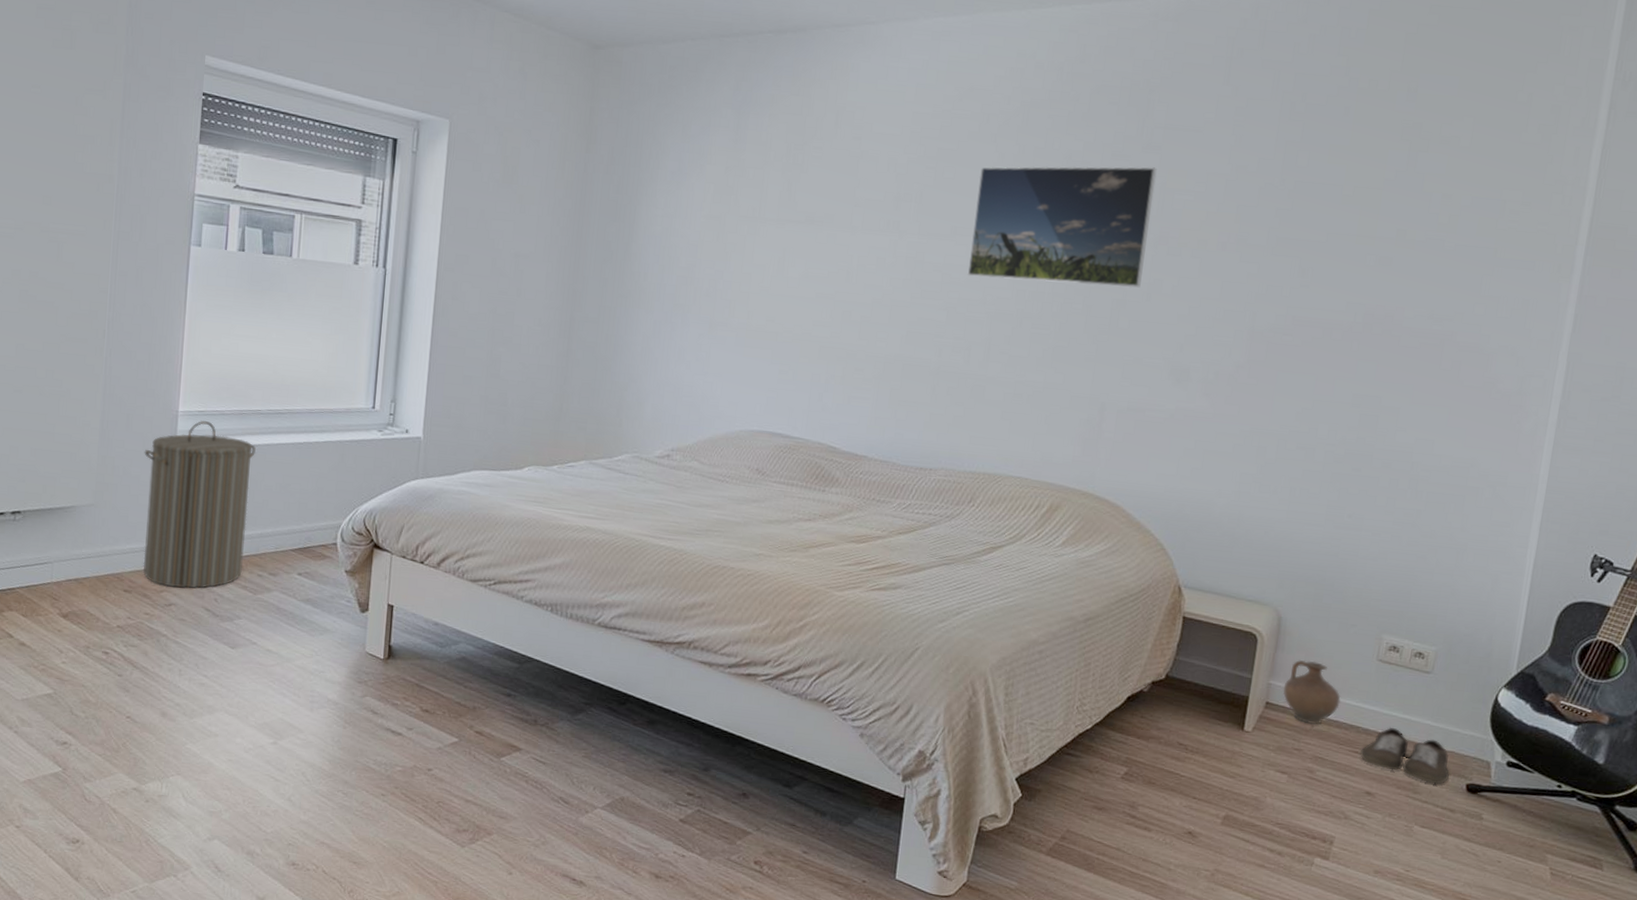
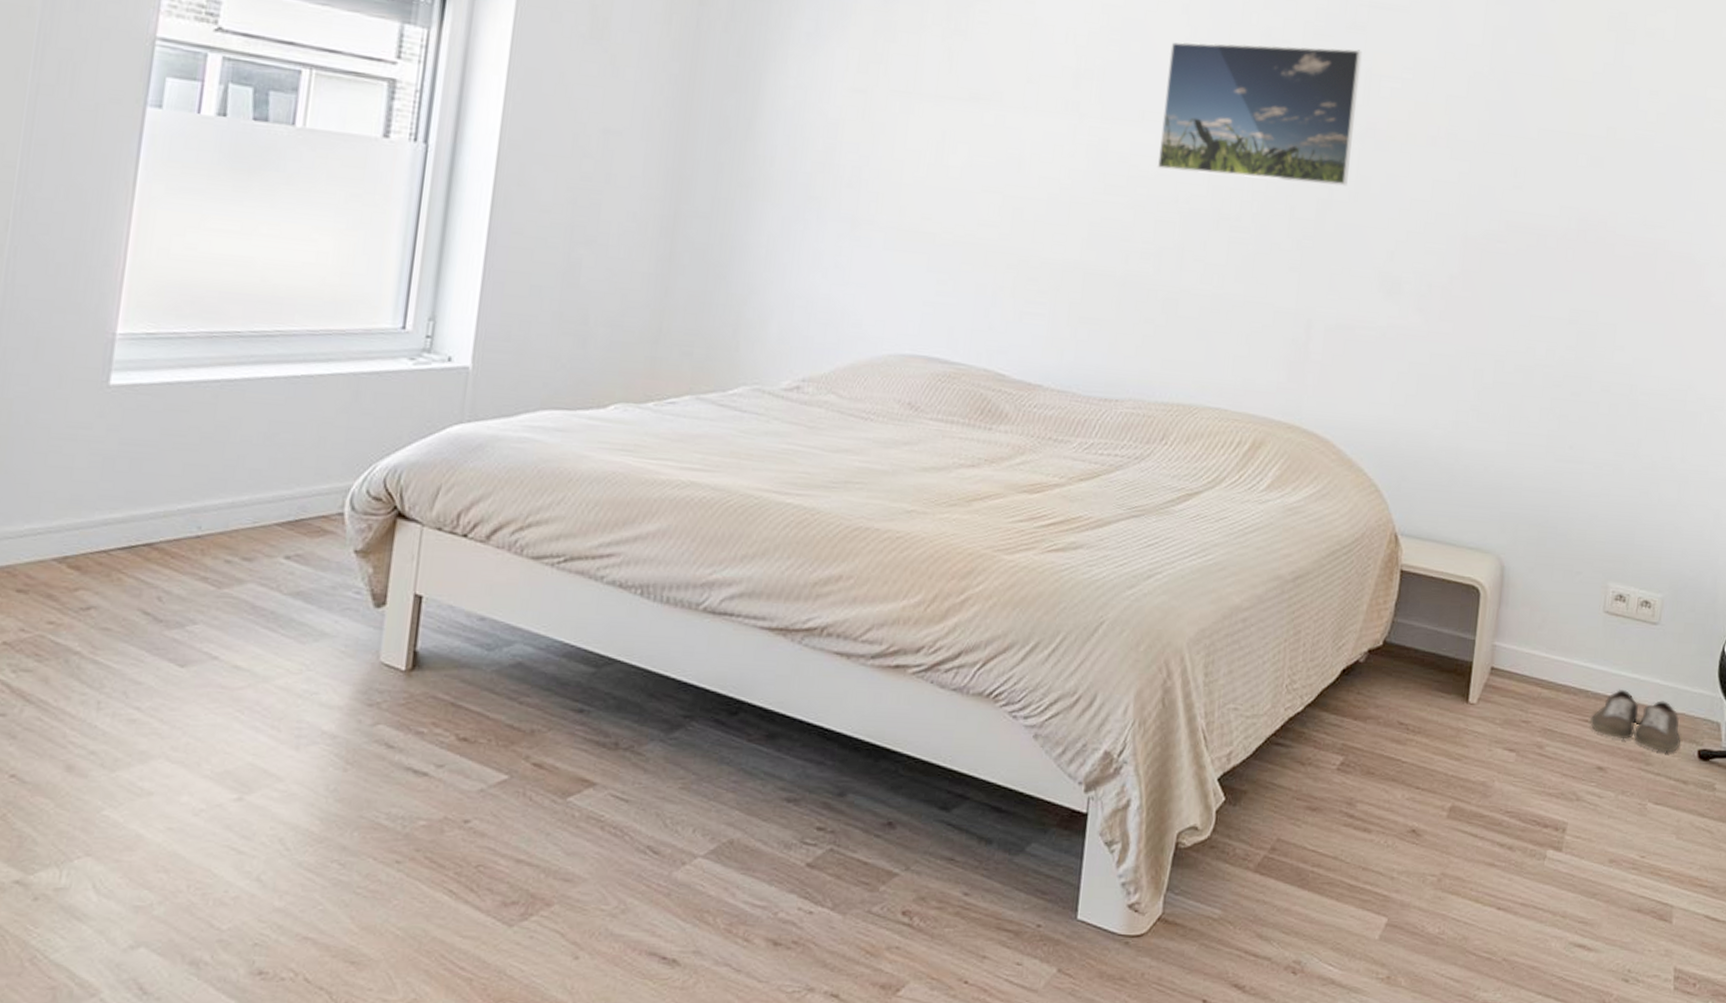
laundry hamper: present [142,421,256,589] -> none [48,347,230,584]
ceramic jug: present [1283,659,1341,725] -> none [1508,615,1569,691]

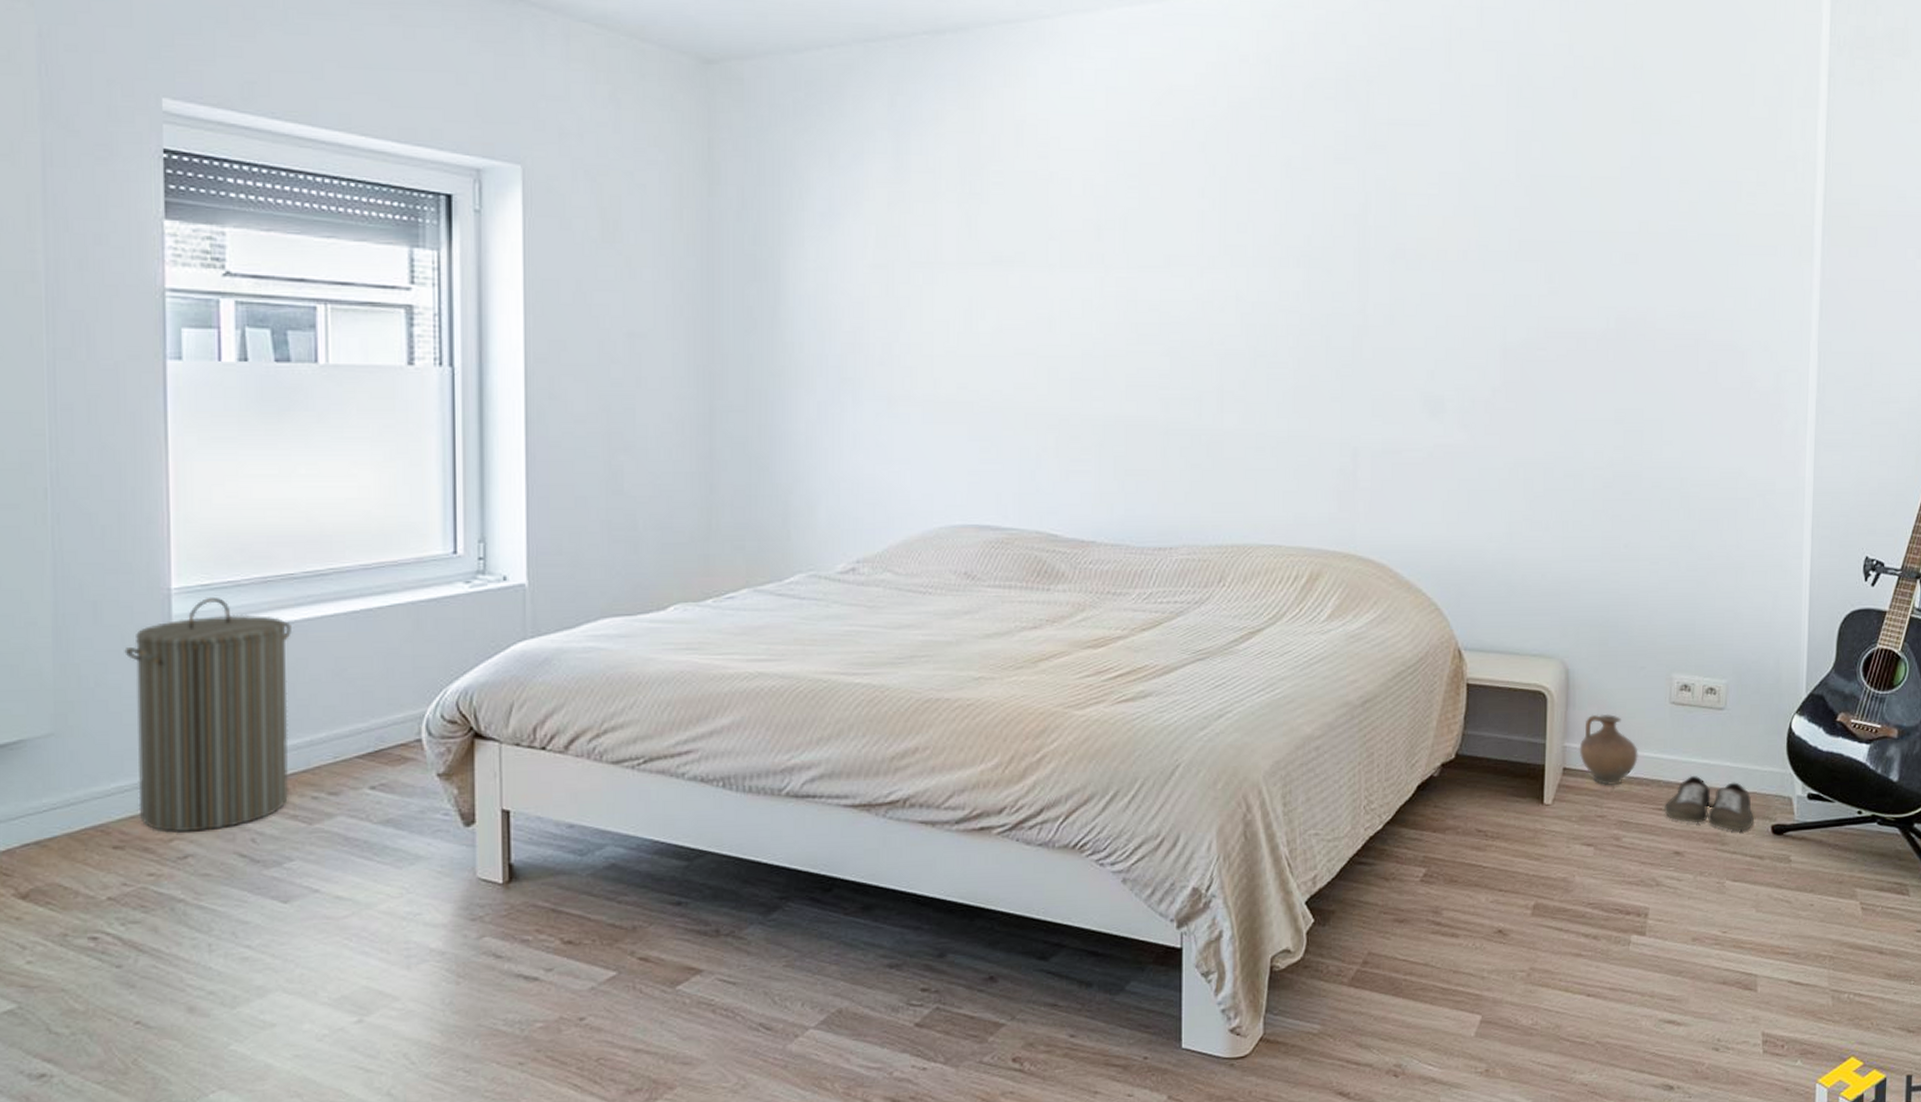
laundry hamper: none [48,347,230,584] -> present [124,598,291,831]
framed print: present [1157,41,1362,186] -> none [1188,170,1385,313]
ceramic jug: none [1508,615,1569,691] -> present [1579,713,1638,786]

